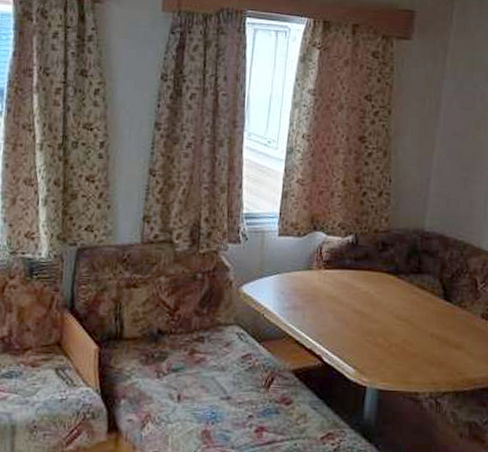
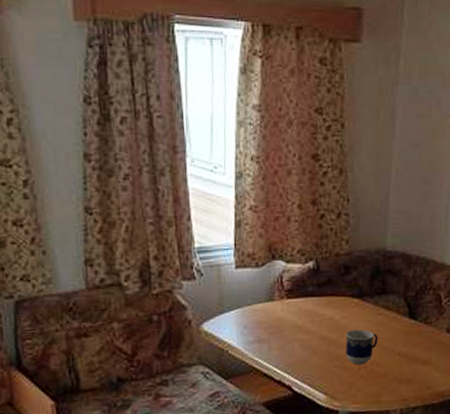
cup: none [378,306,411,342] -> present [345,329,378,365]

